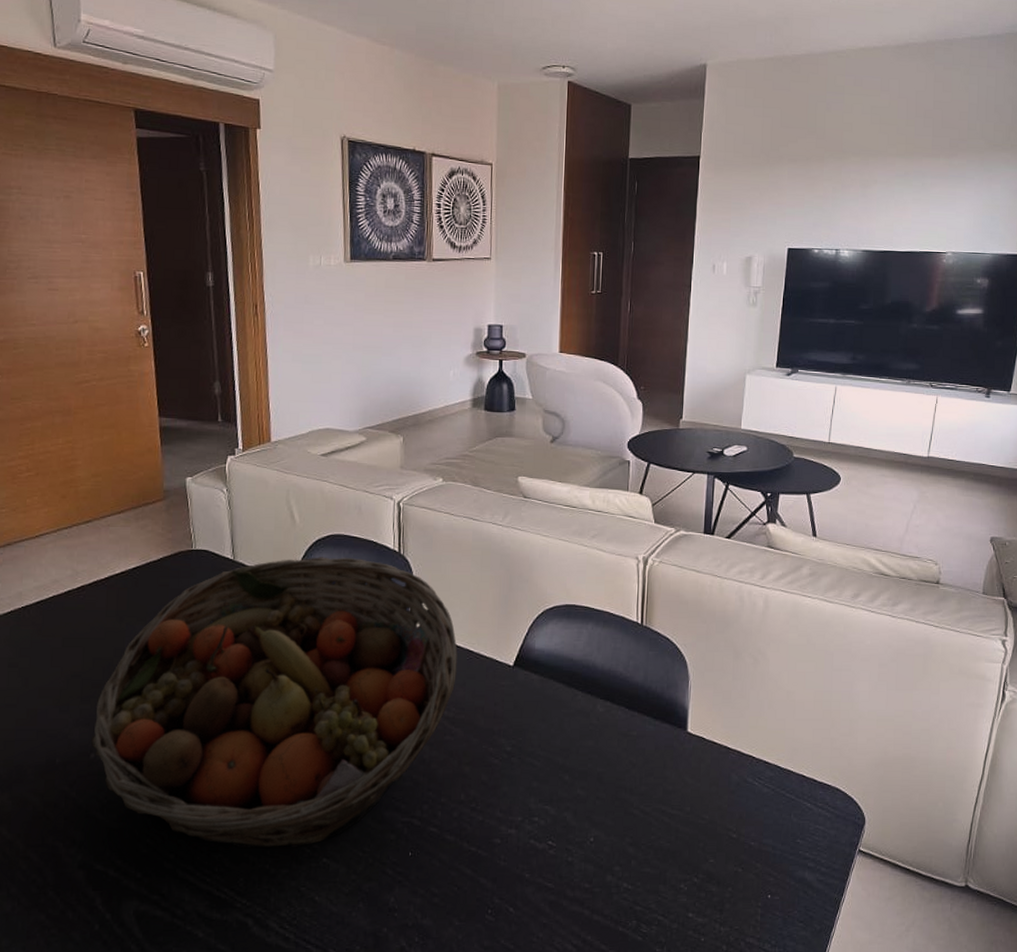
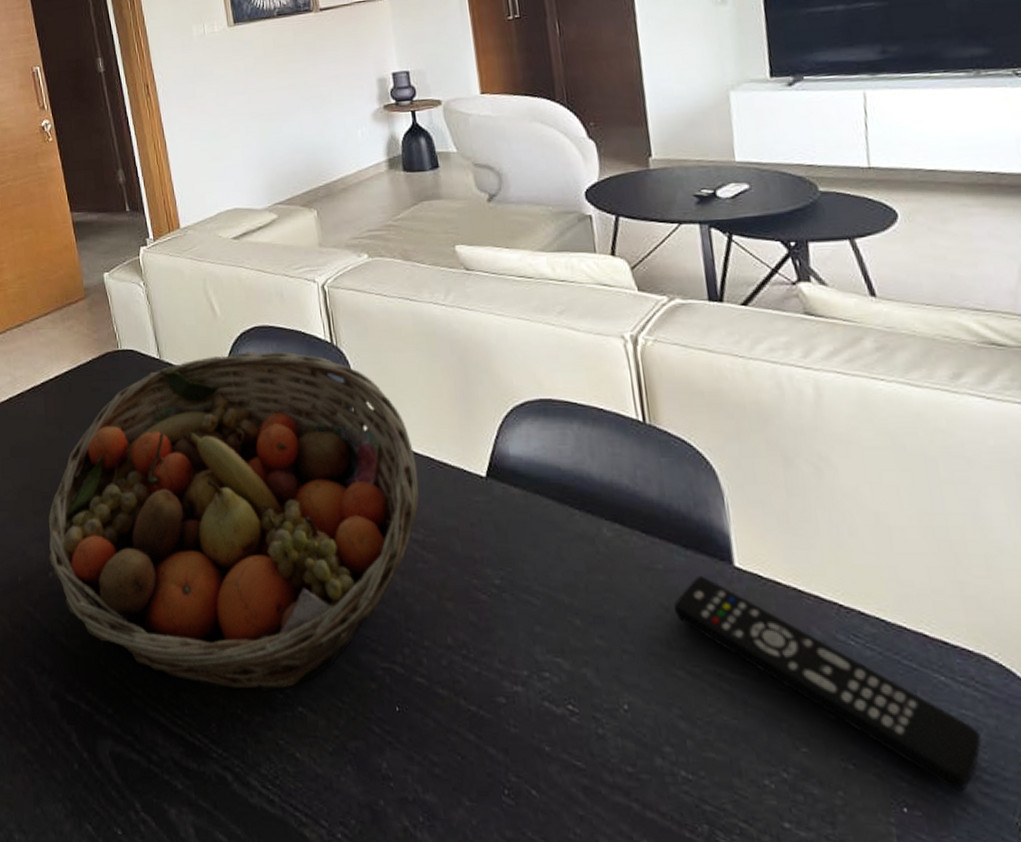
remote control: none [639,739,825,881] -> present [673,575,982,792]

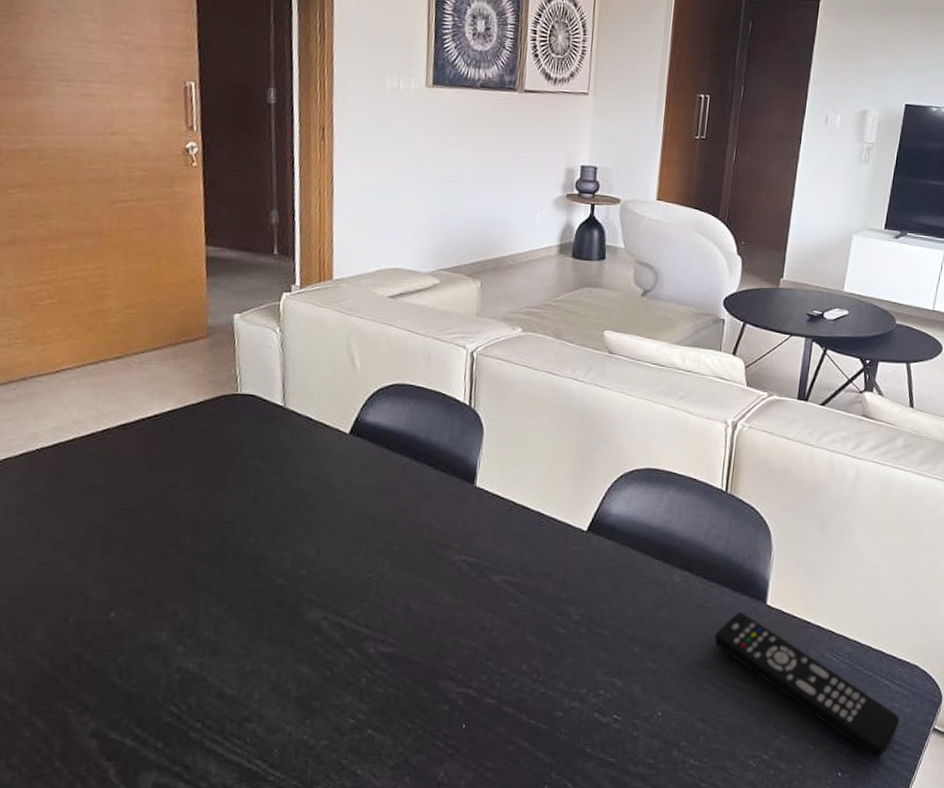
fruit basket: present [48,351,420,692] -> none [111,407,528,718]

